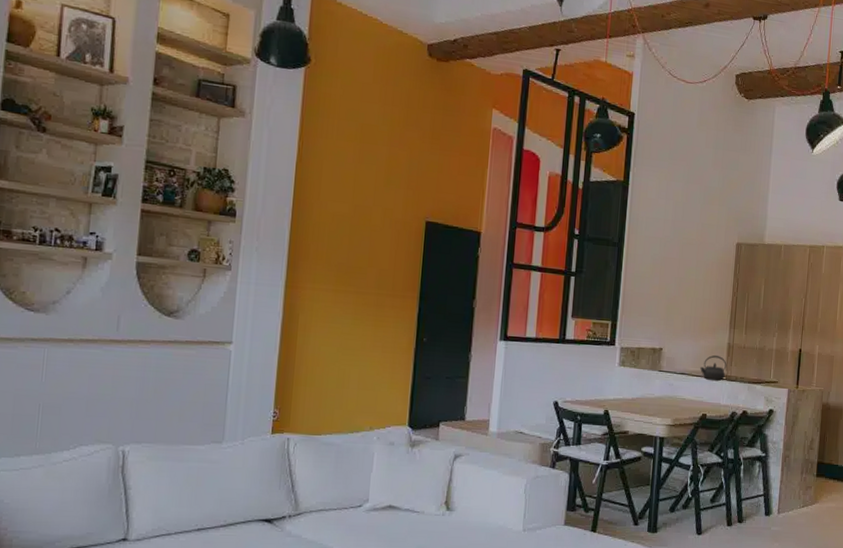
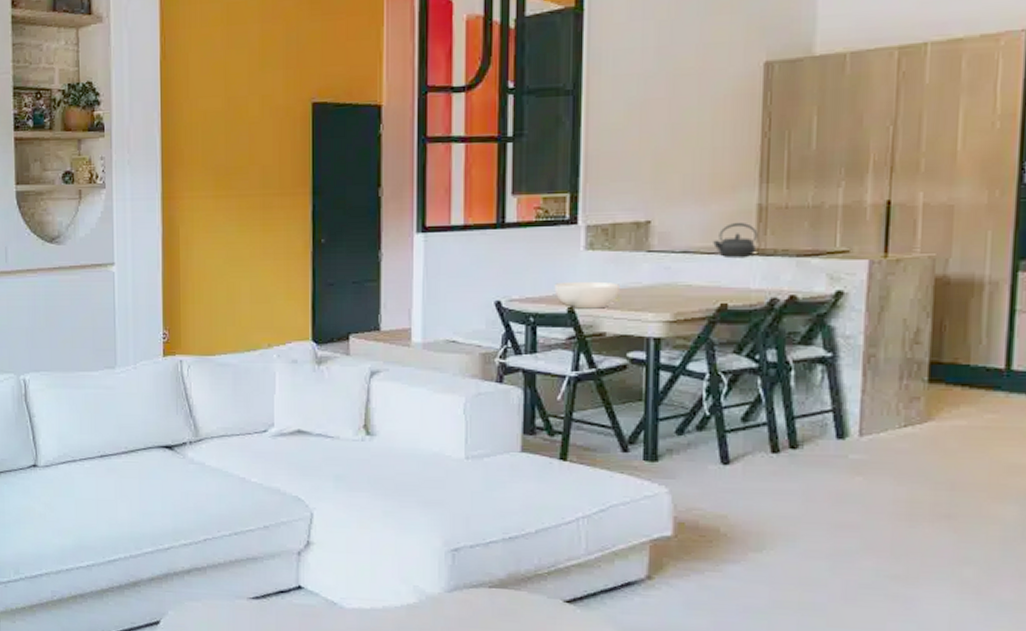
bowl: none [596,389,641,413] -> present [554,281,621,309]

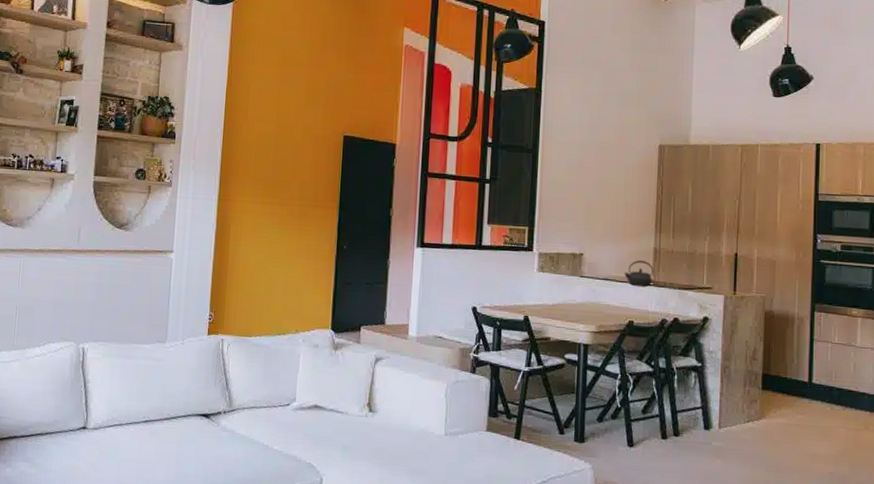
bowl: present [554,281,621,309] -> none [515,295,562,319]

